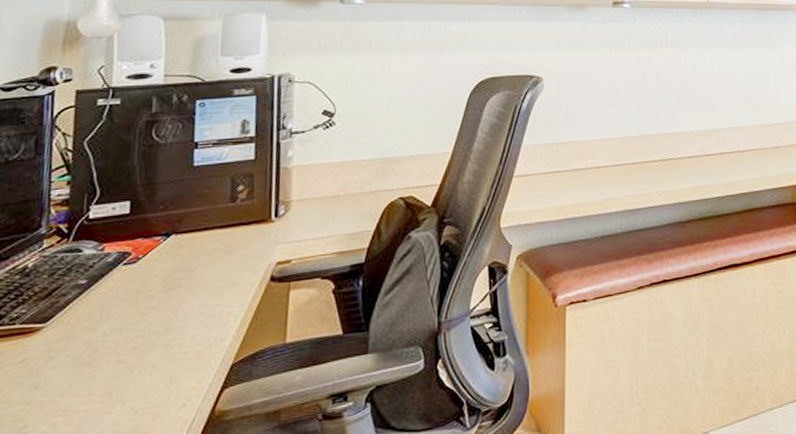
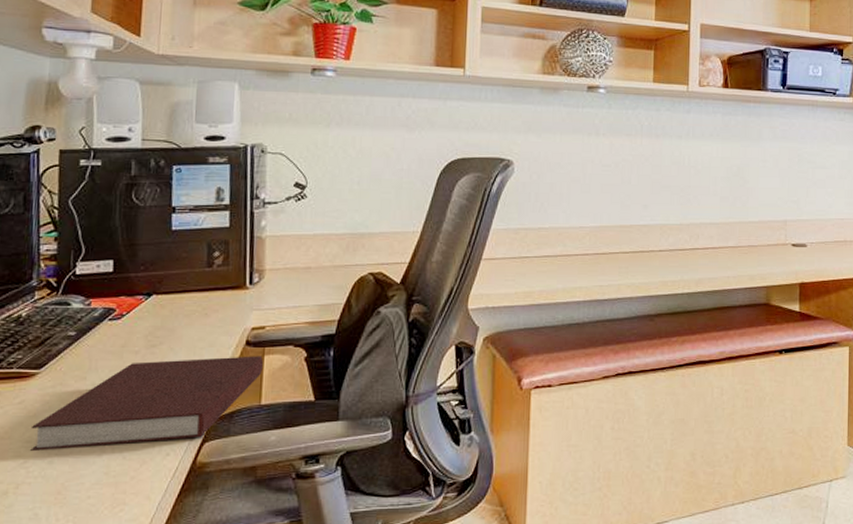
notebook: none [31,291,289,413] -> present [30,356,263,451]

